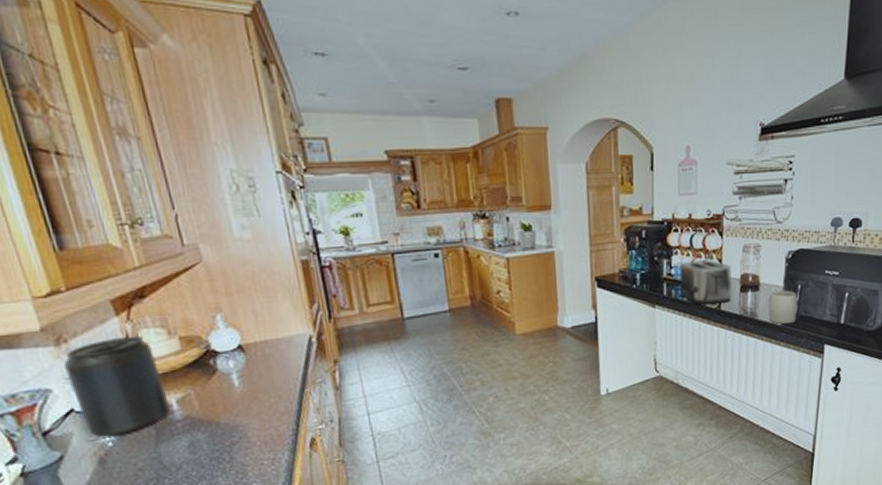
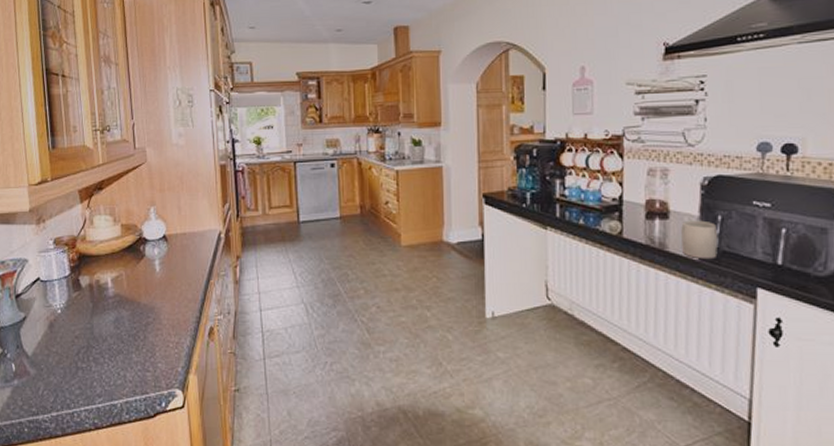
soda can: present [63,335,170,437] -> none [39,220,106,305]
toaster: present [679,260,732,306] -> none [574,182,635,231]

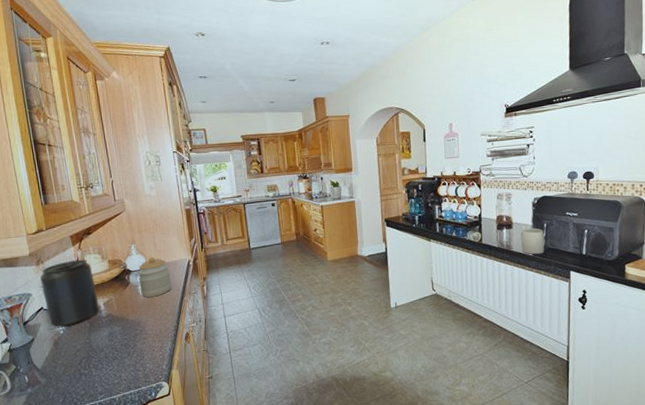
soda can: none [39,220,106,305] -> present [40,259,99,327]
jar: none [156,224,197,276] -> present [138,257,172,297]

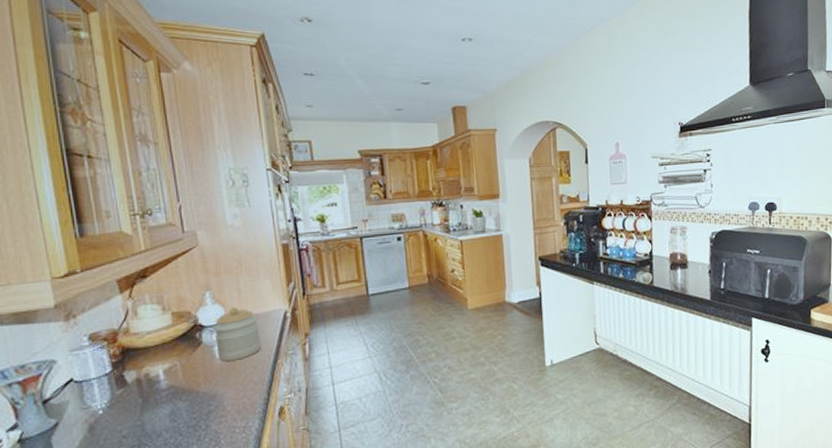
soda can: present [40,259,99,327] -> none [69,311,157,406]
mug: present [520,228,545,255] -> none [697,267,724,299]

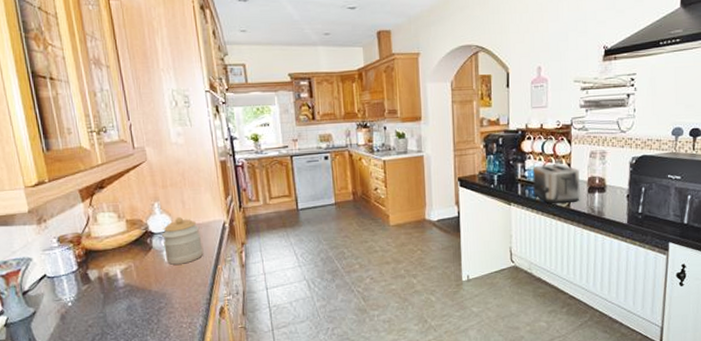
toaster: none [614,240,663,282] -> present [532,164,580,205]

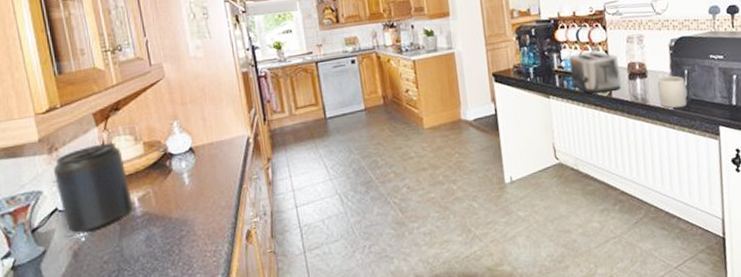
soda can: none [42,218,115,298] -> present [53,142,133,233]
jar: present [162,217,204,265] -> none [182,135,227,188]
mug: none [615,192,642,223] -> present [657,75,688,108]

